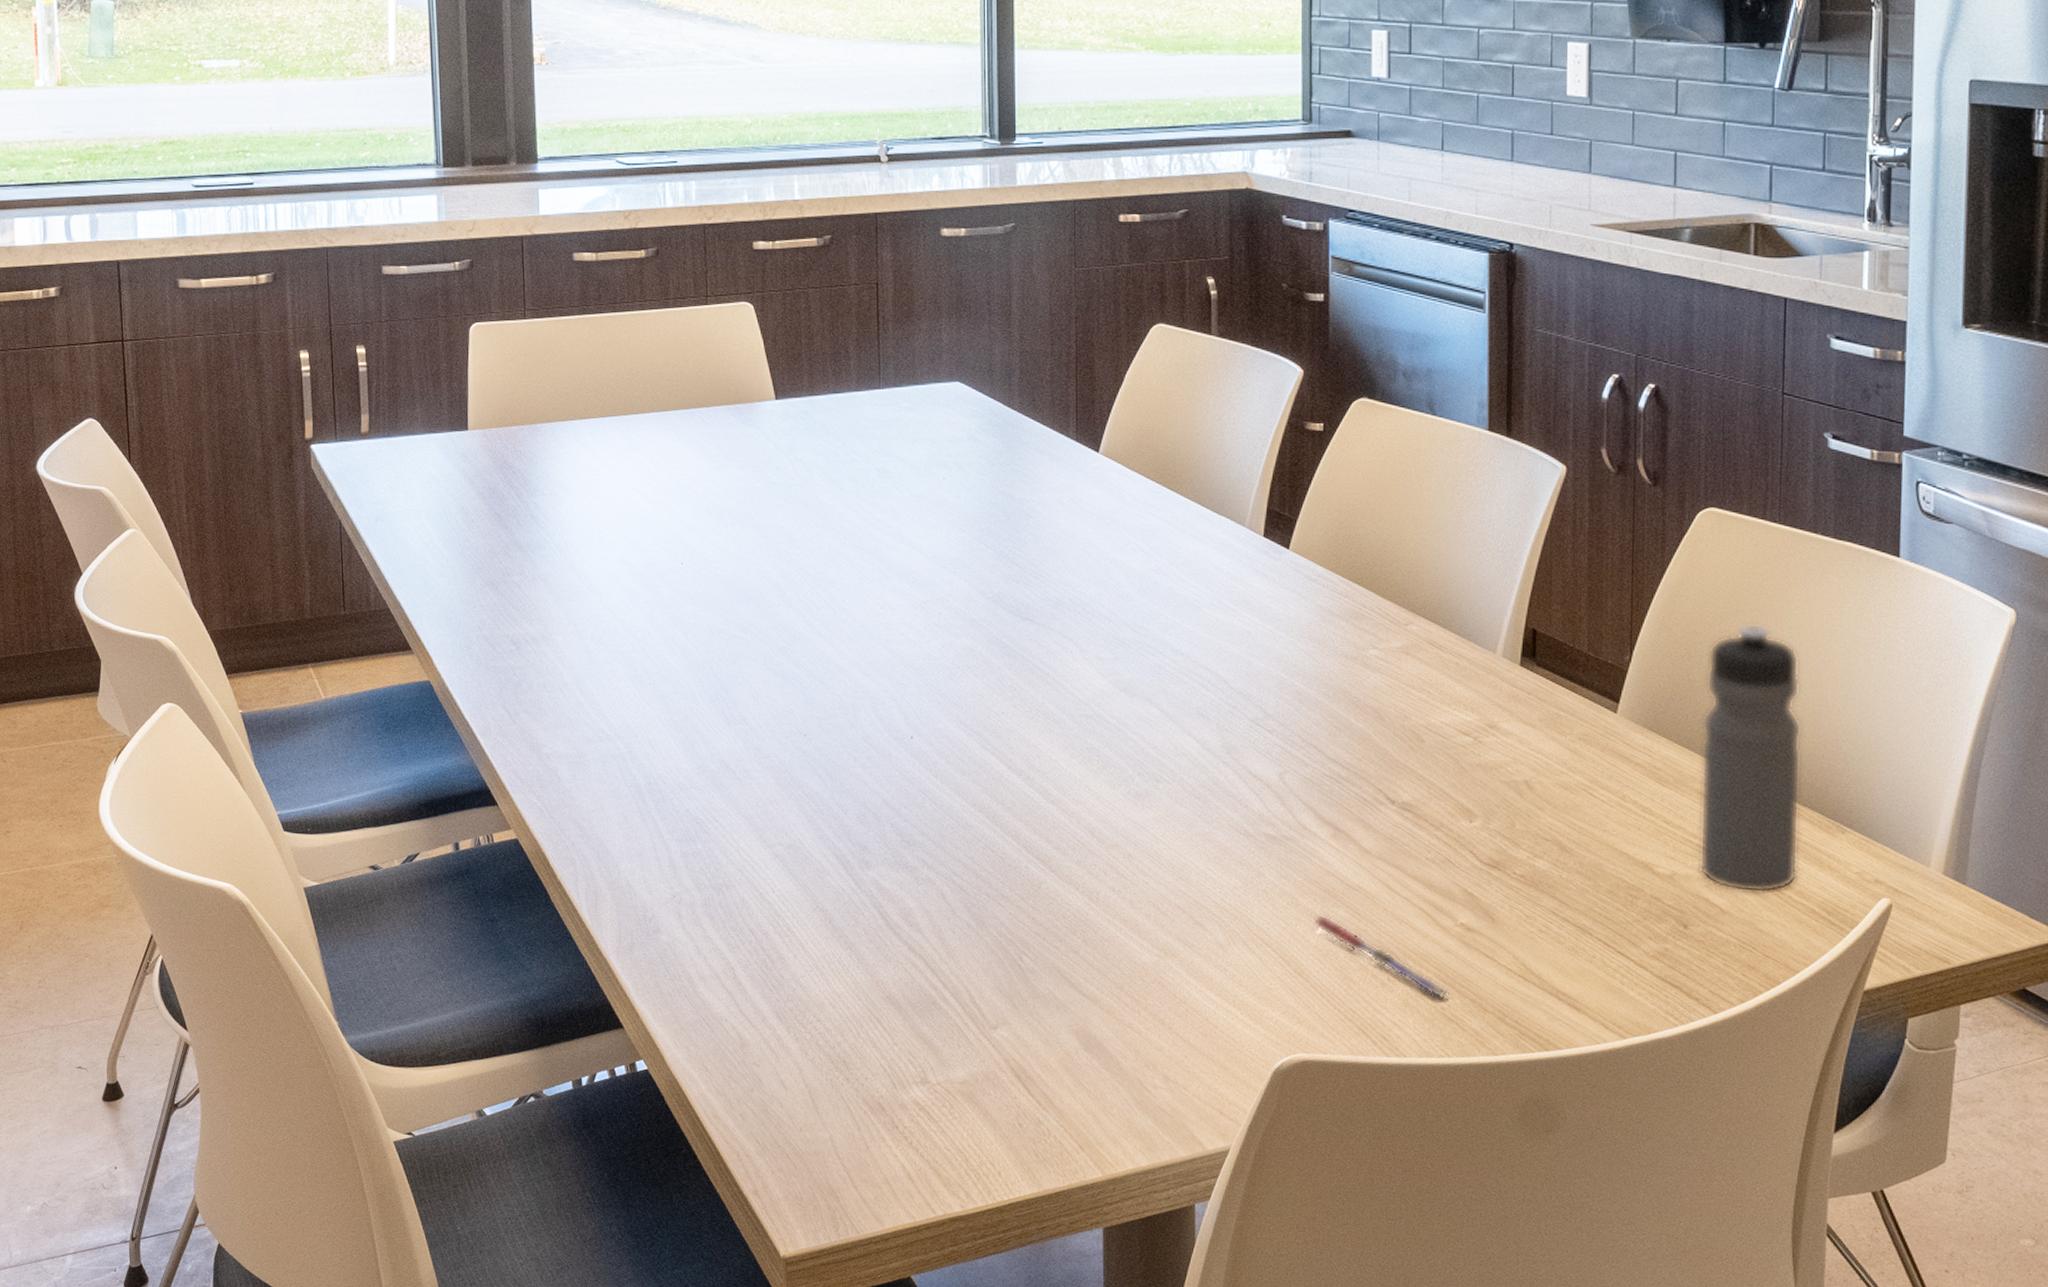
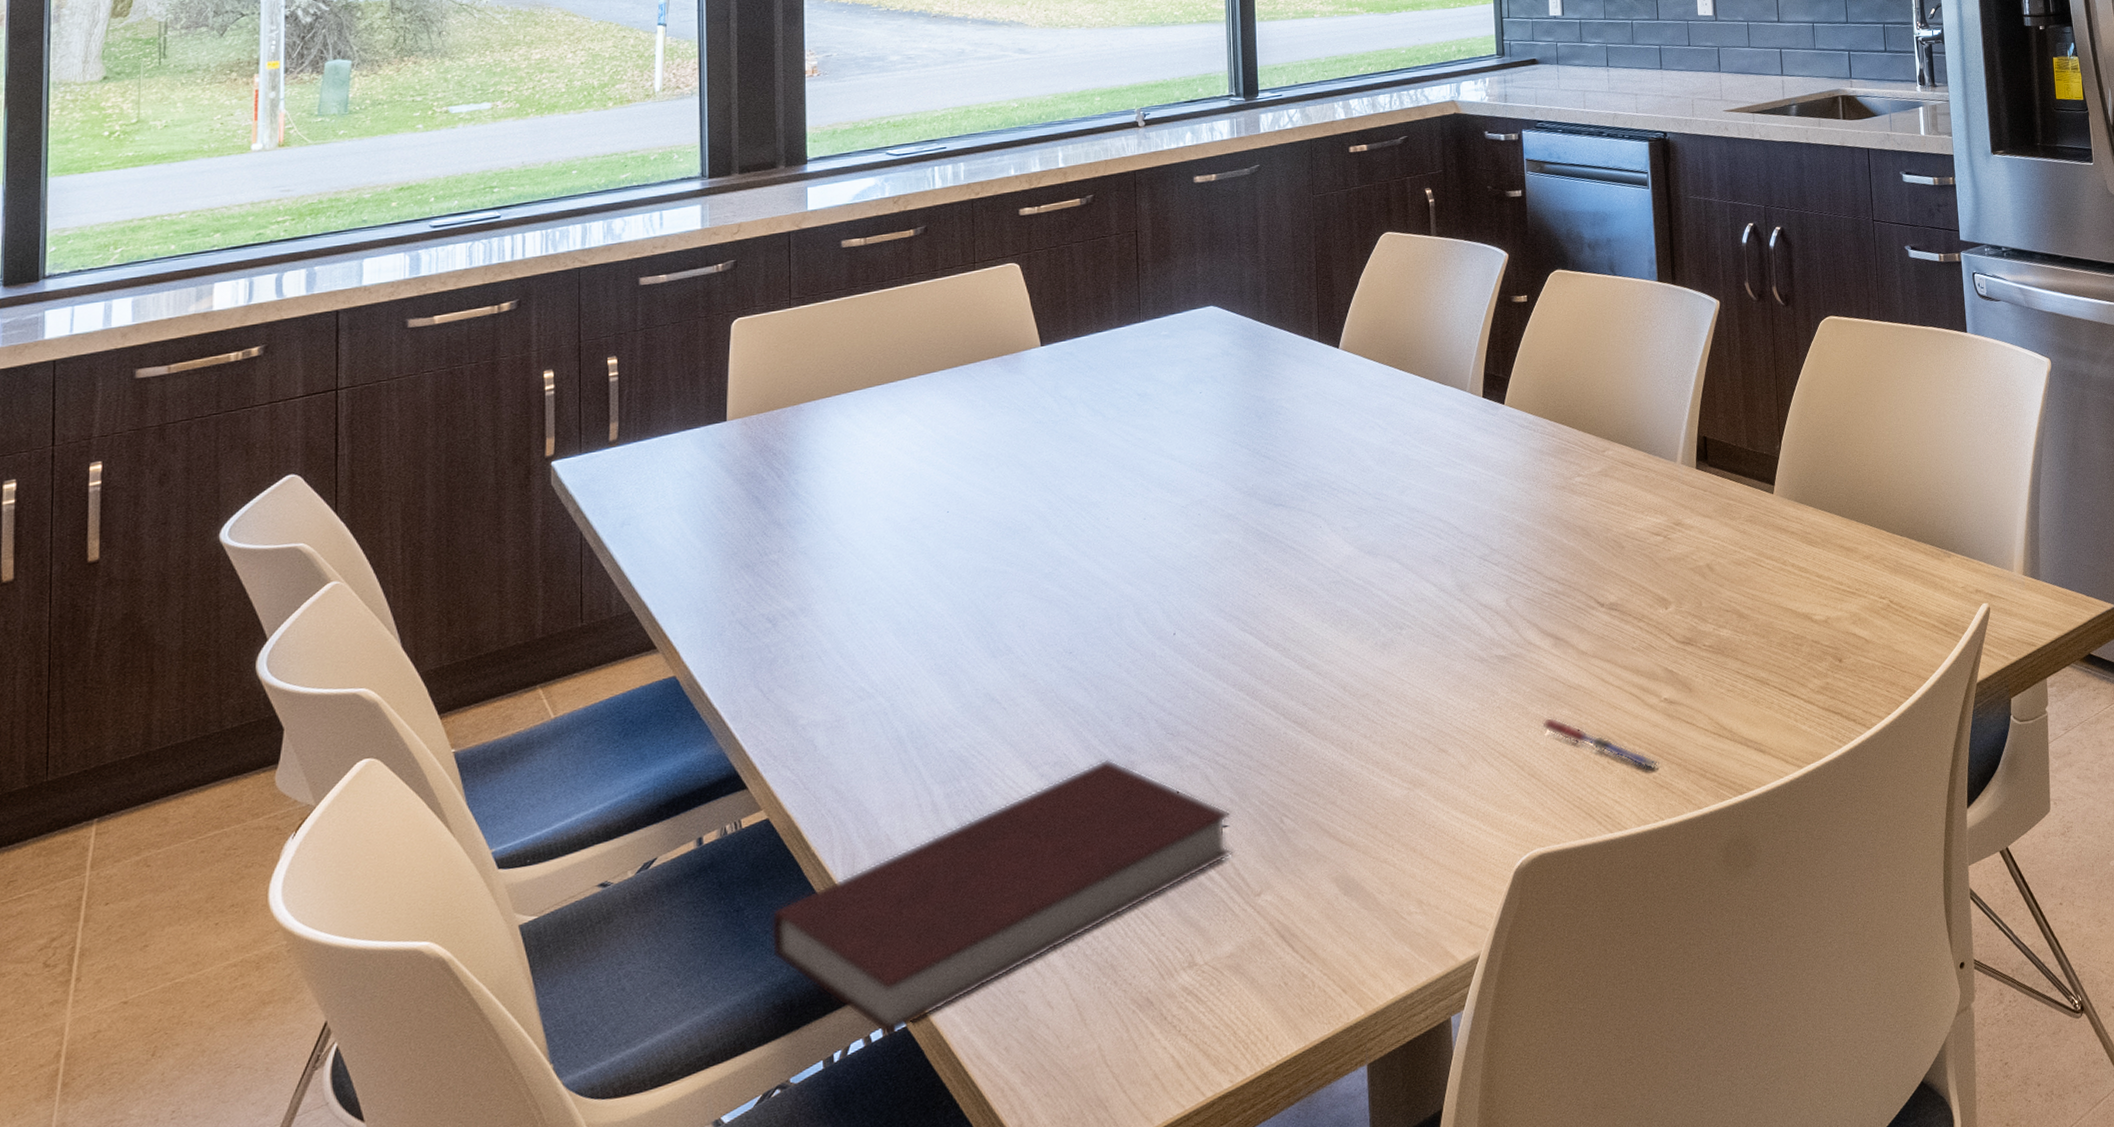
notebook: none [522,853,968,1074] -> present [771,759,1232,1036]
water bottle: present [1699,623,1802,893] -> none [1838,401,1920,623]

